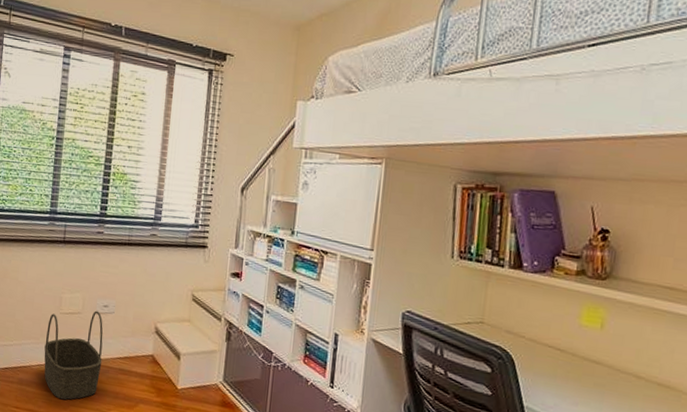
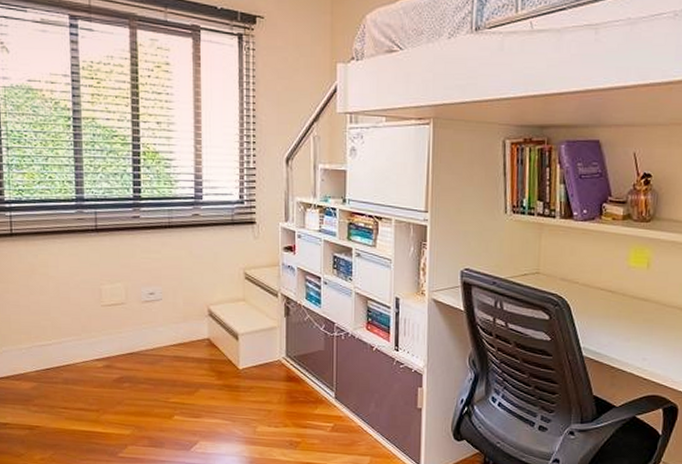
basket: present [44,310,103,400] -> none [88,299,154,395]

